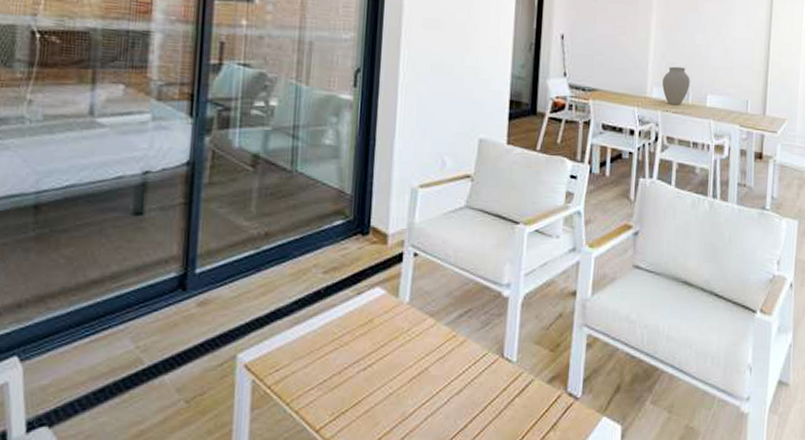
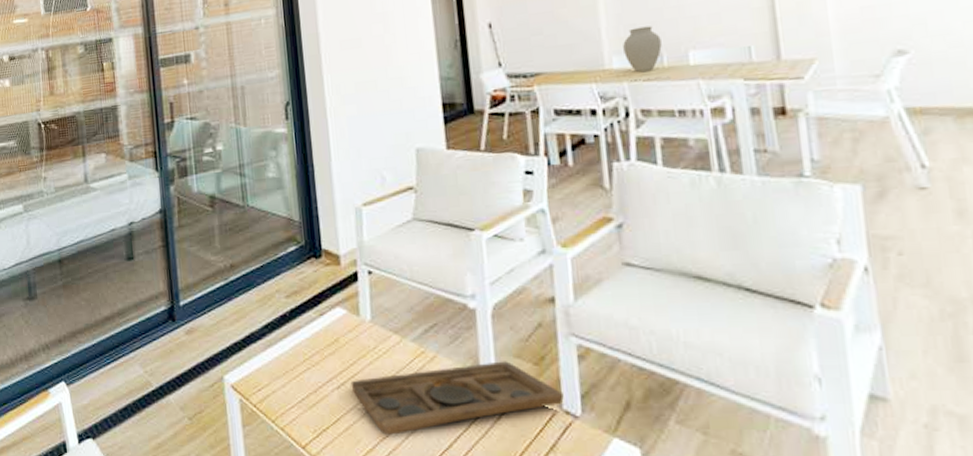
decorative tray: none [378,347,570,417] -> present [350,361,564,435]

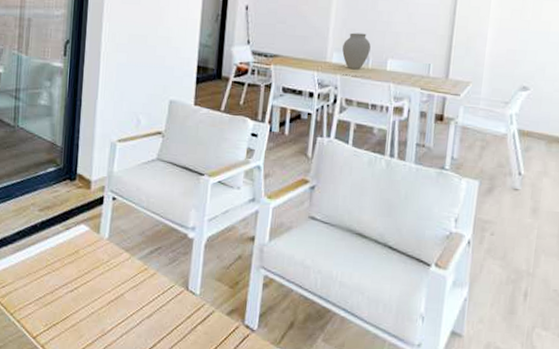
decorative tray: present [350,361,564,435] -> none [82,282,247,333]

